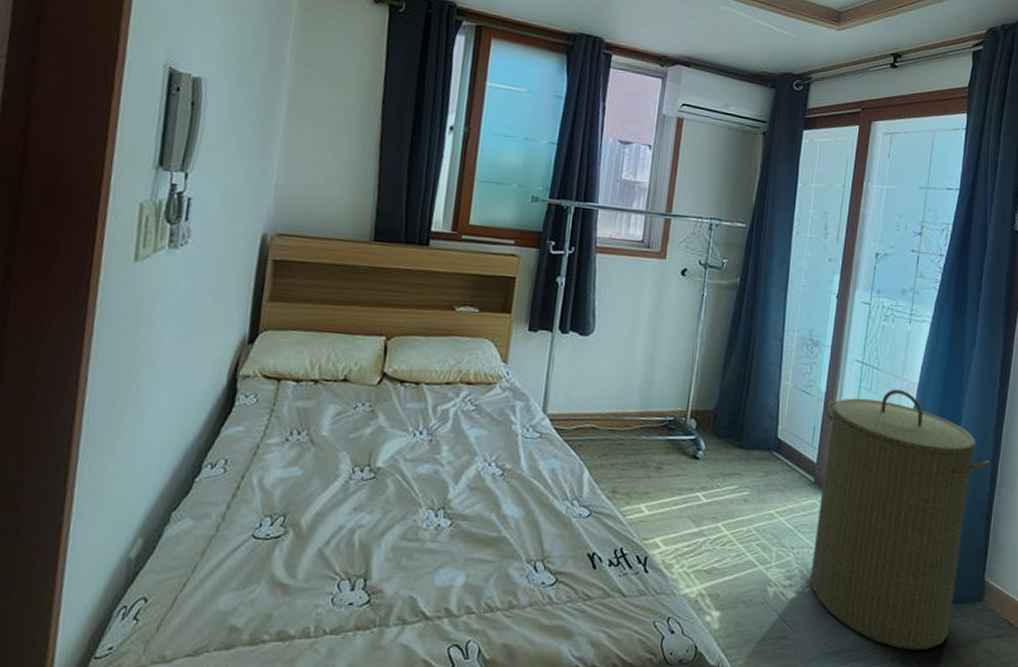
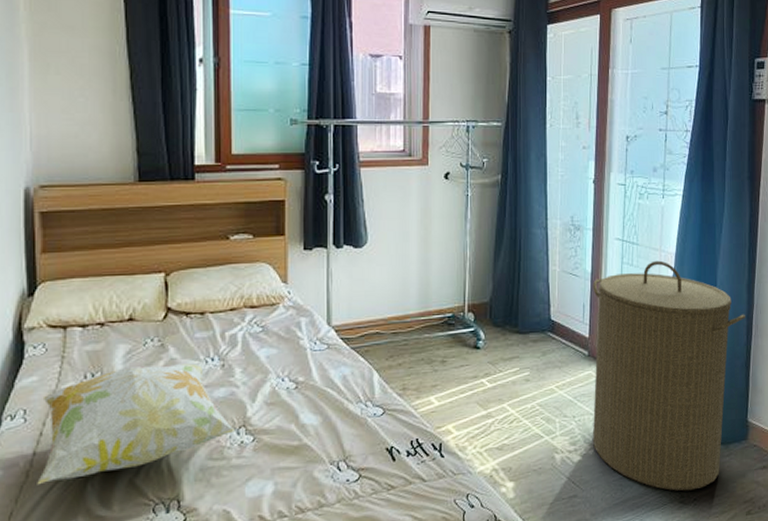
decorative pillow: none [225,429,434,541] -> present [37,363,236,486]

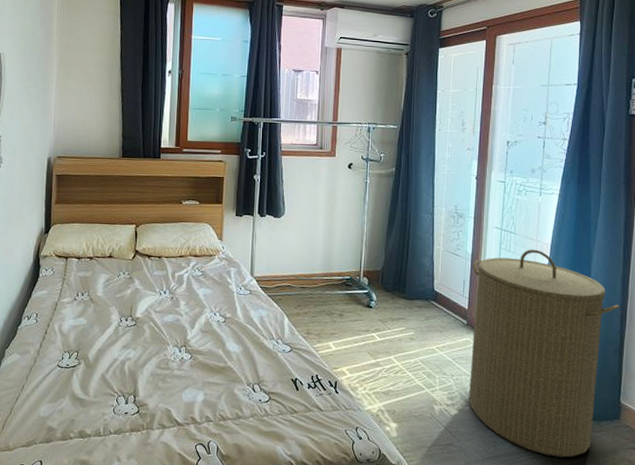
decorative pillow: present [37,363,236,486] -> none [41,291,178,369]

